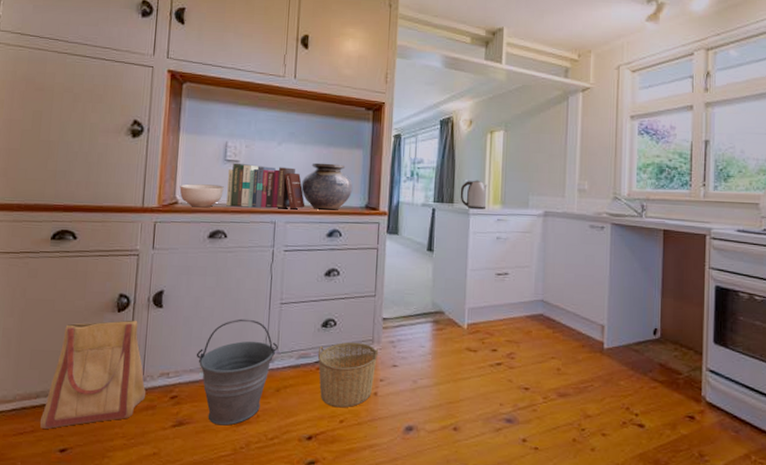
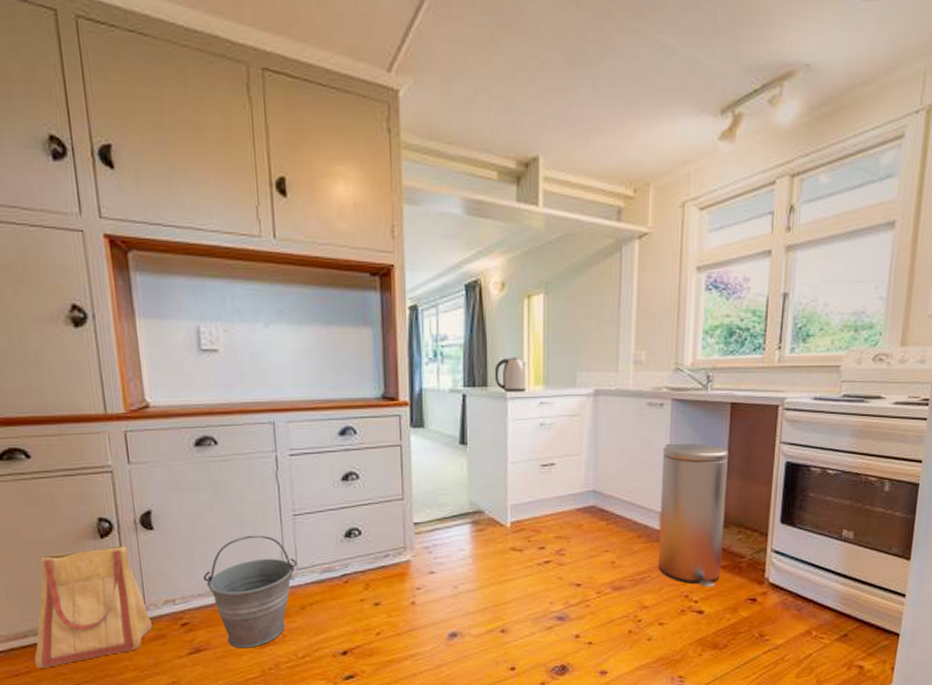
bowl: present [179,183,224,208] -> none [148,381,205,411]
books: present [226,164,305,210] -> none [207,353,308,407]
vase: present [301,162,353,210] -> none [300,346,365,404]
basket: present [317,342,379,408] -> none [343,550,413,620]
pedal bin: none [600,263,663,402] -> present [658,444,728,588]

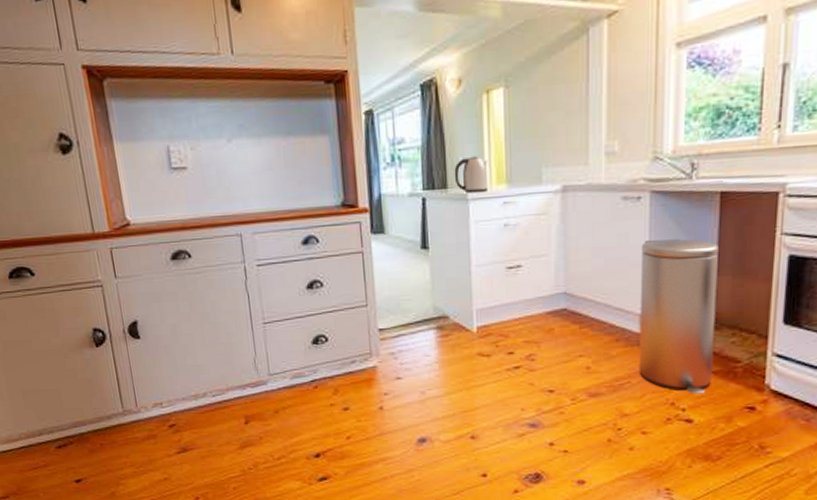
shopping bag: present [35,545,153,668] -> none [48,353,144,463]
bucket: present [202,535,297,649] -> none [185,342,269,449]

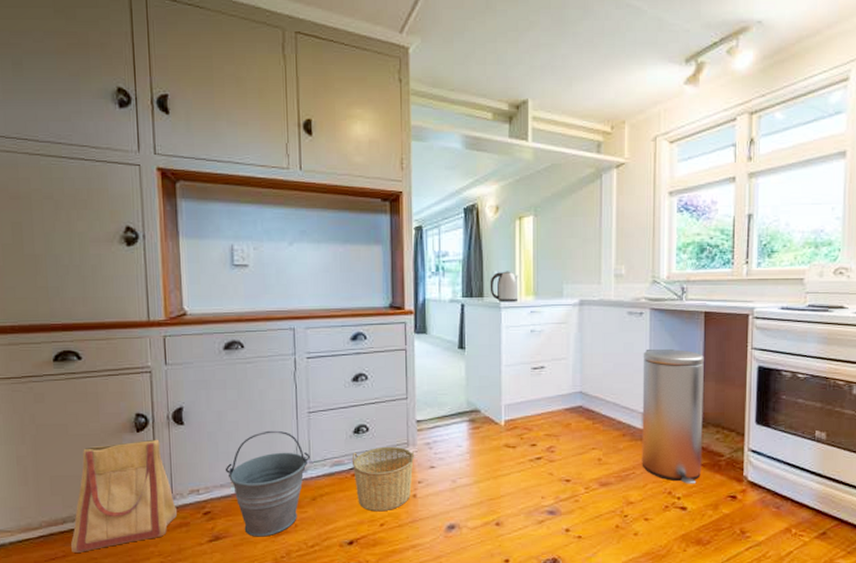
shopping bag: none [48,353,144,463] -> present [71,439,178,553]
bucket: none [185,342,269,449] -> present [225,430,310,537]
basket: none [312,356,379,425] -> present [351,446,415,512]

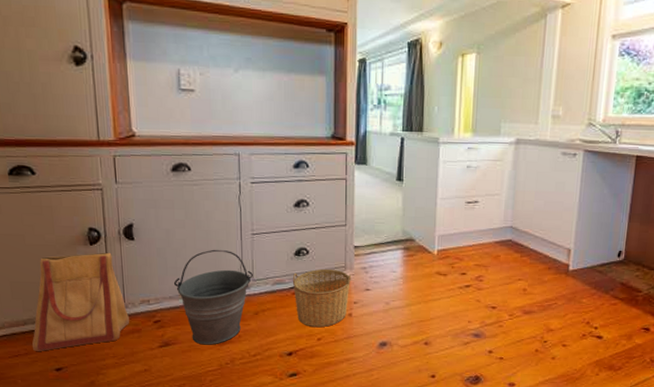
kettle: present [490,271,519,302] -> none [429,107,458,138]
pedal bin: present [642,349,704,485] -> none [564,190,632,317]

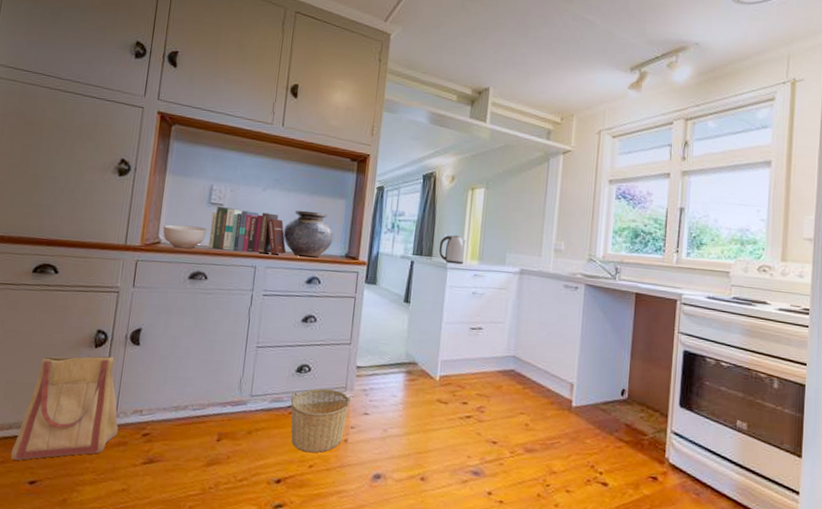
bowl: none [135,115,182,140] -> present [163,224,207,249]
bucket: present [173,249,253,345] -> none [170,360,252,466]
books: none [185,93,269,141] -> present [208,207,286,255]
vase: none [263,91,318,141] -> present [283,210,335,257]
kettle: none [429,107,458,138] -> present [438,235,466,265]

